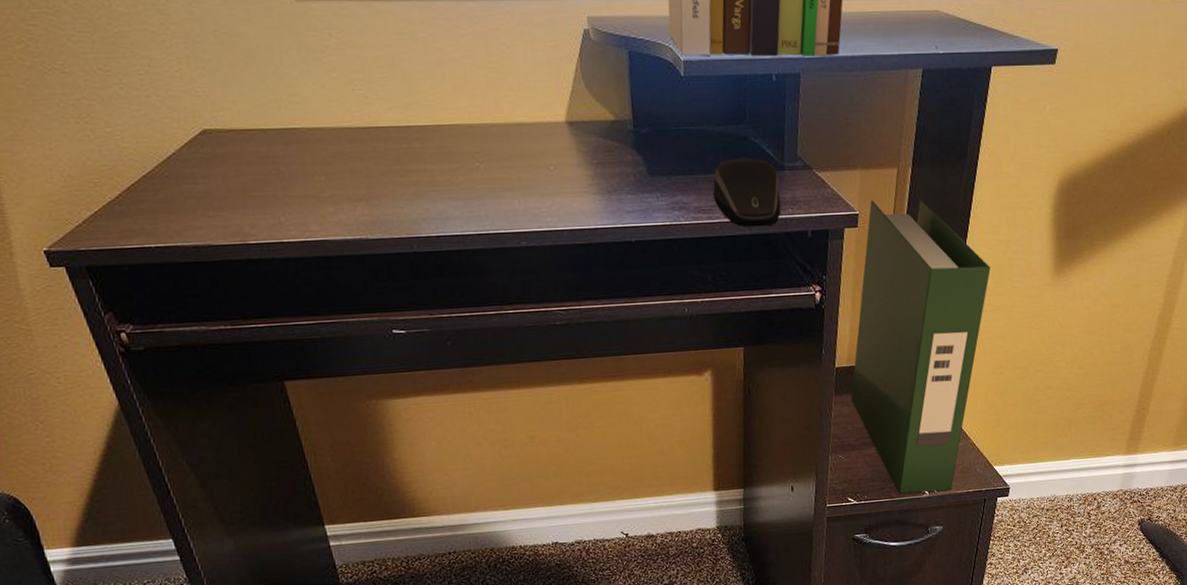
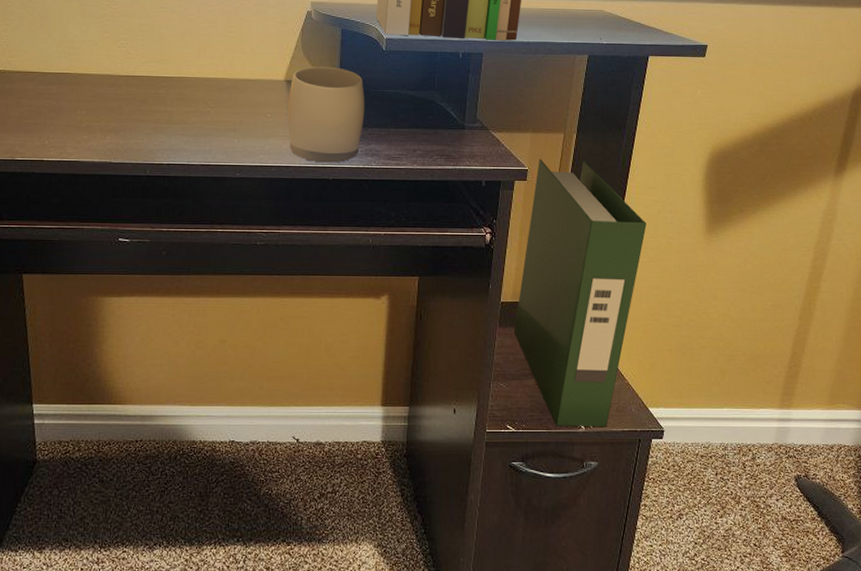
mug: none [572,100,667,222] -> present [287,66,365,163]
computer mouse: present [713,158,781,227] -> none [402,117,460,175]

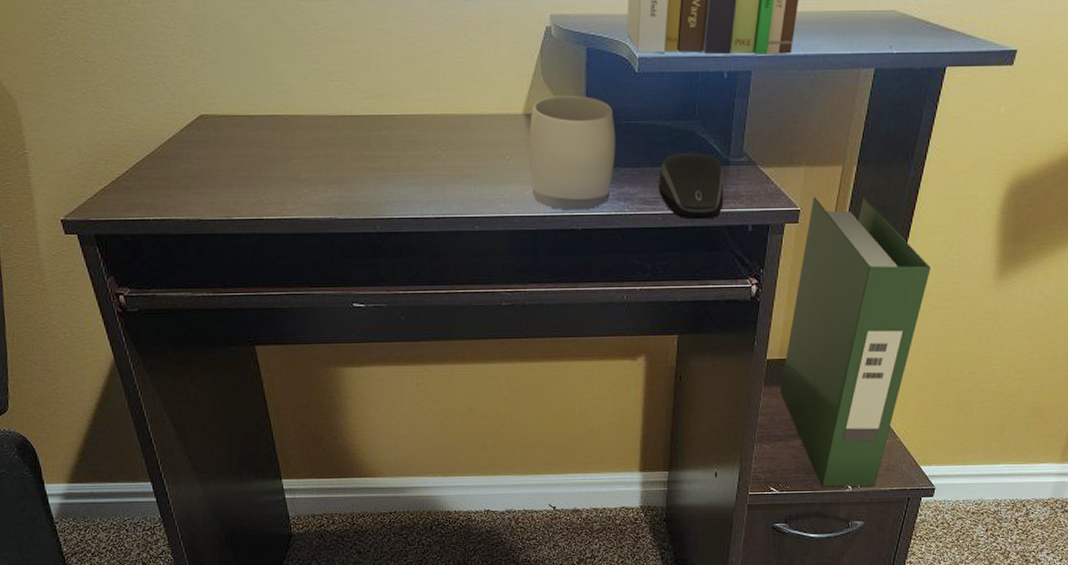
computer mouse: none [402,117,460,175] -> present [659,152,724,220]

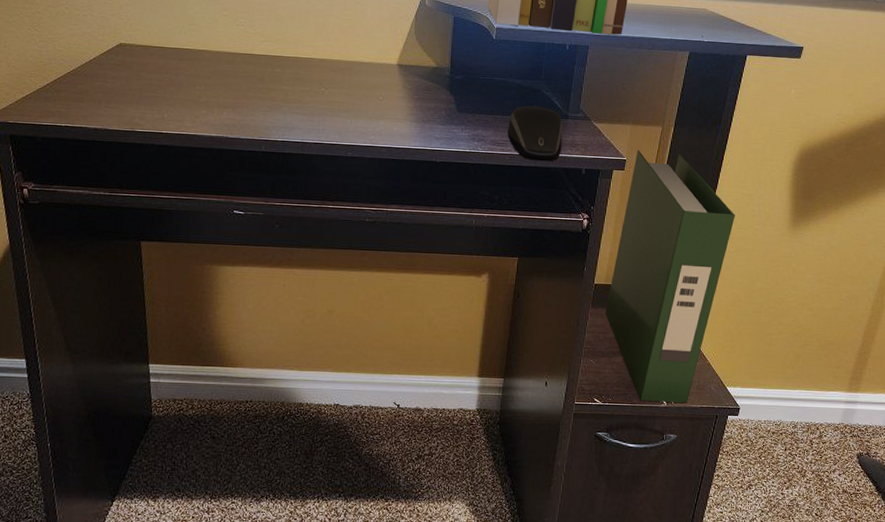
mug: present [528,95,616,211] -> none [399,51,474,146]

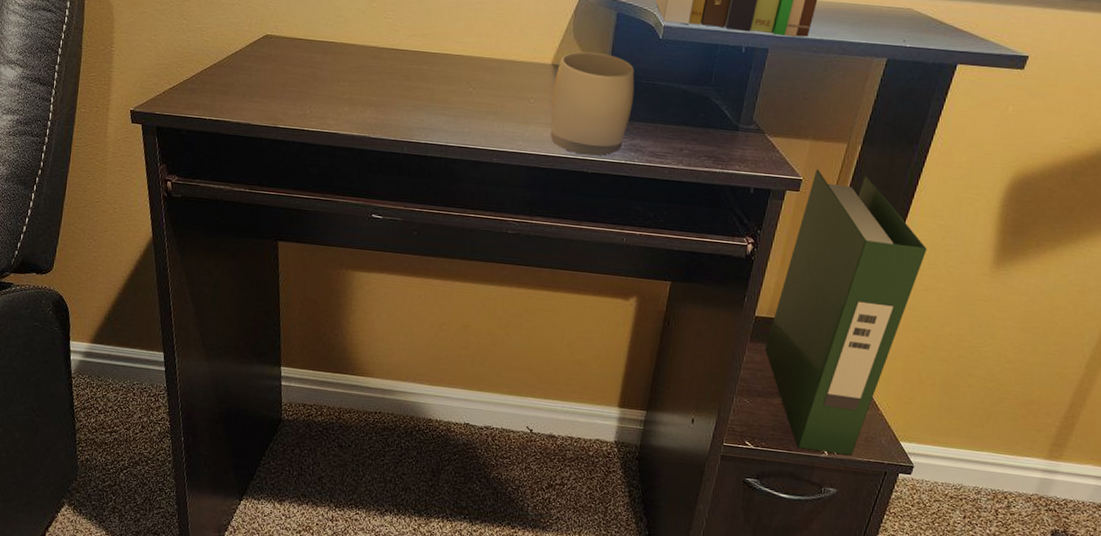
mug: none [399,51,474,146] -> present [550,51,635,156]
computer mouse: present [507,105,563,162] -> none [668,114,732,178]

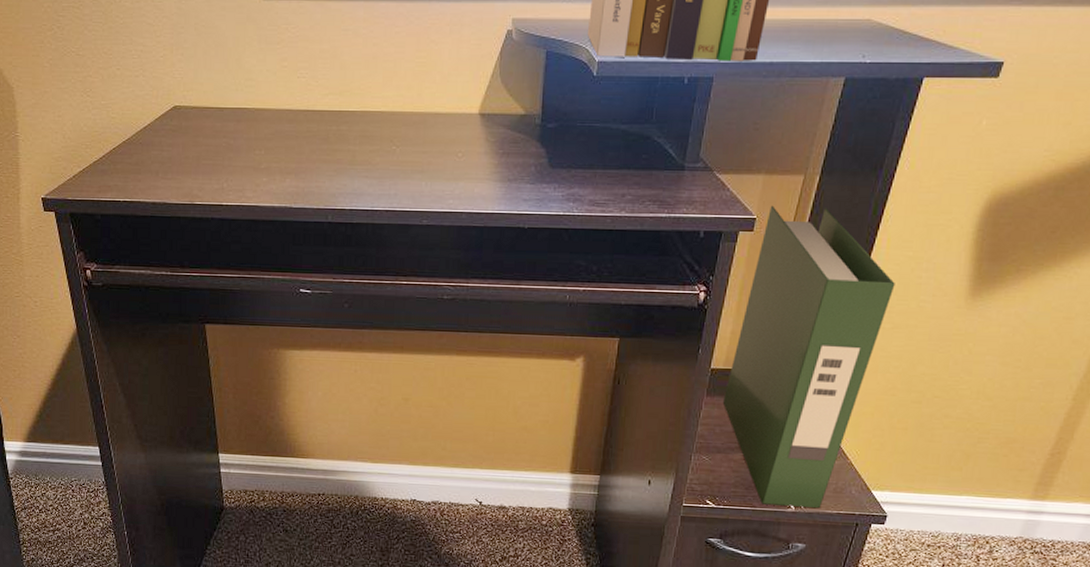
mug: present [550,51,635,156] -> none [480,96,570,209]

